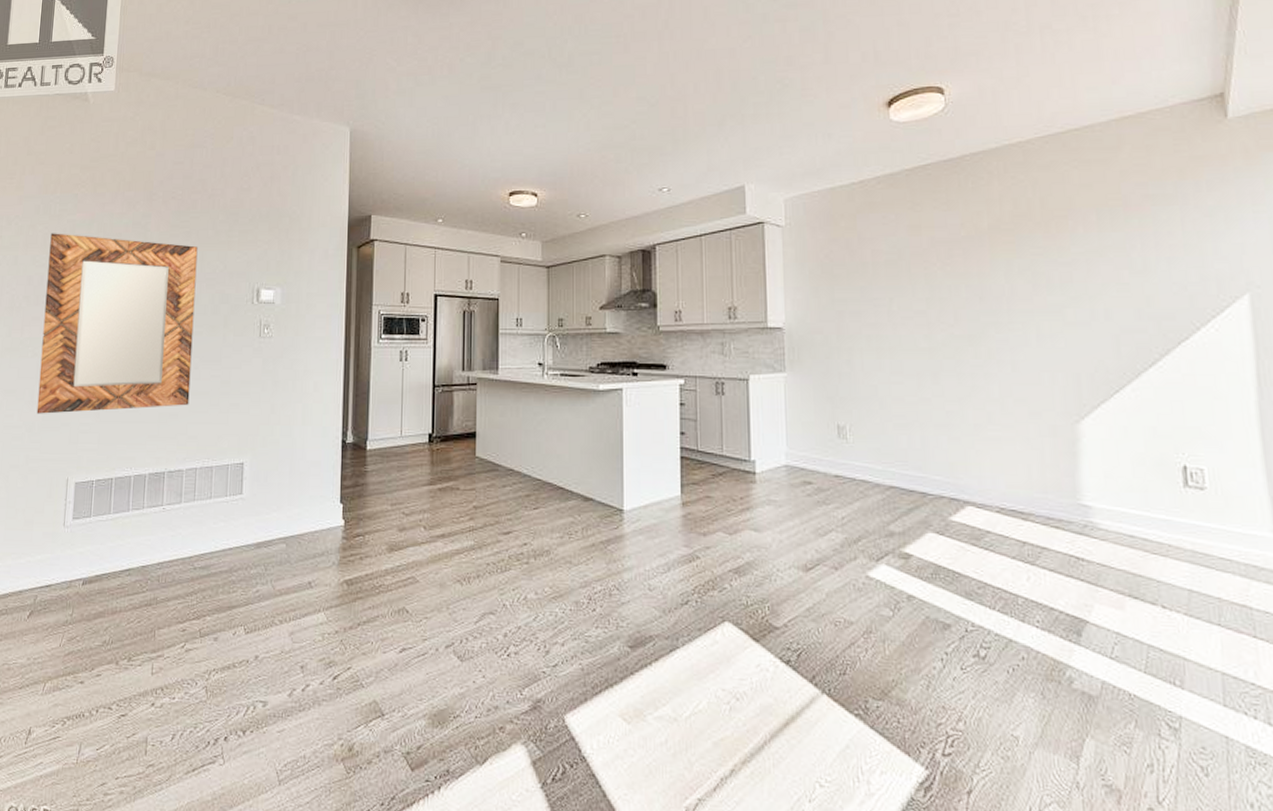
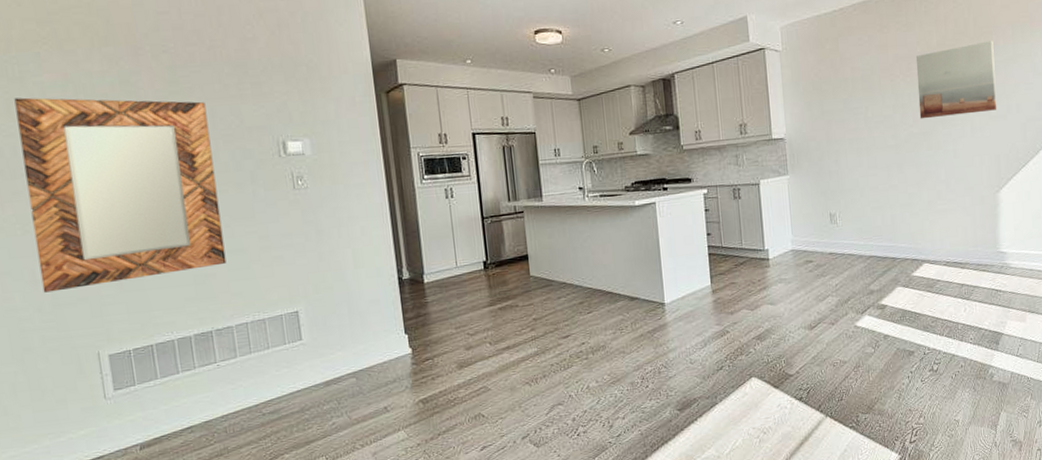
wall art: none [959,227,1076,319] -> present [916,41,997,119]

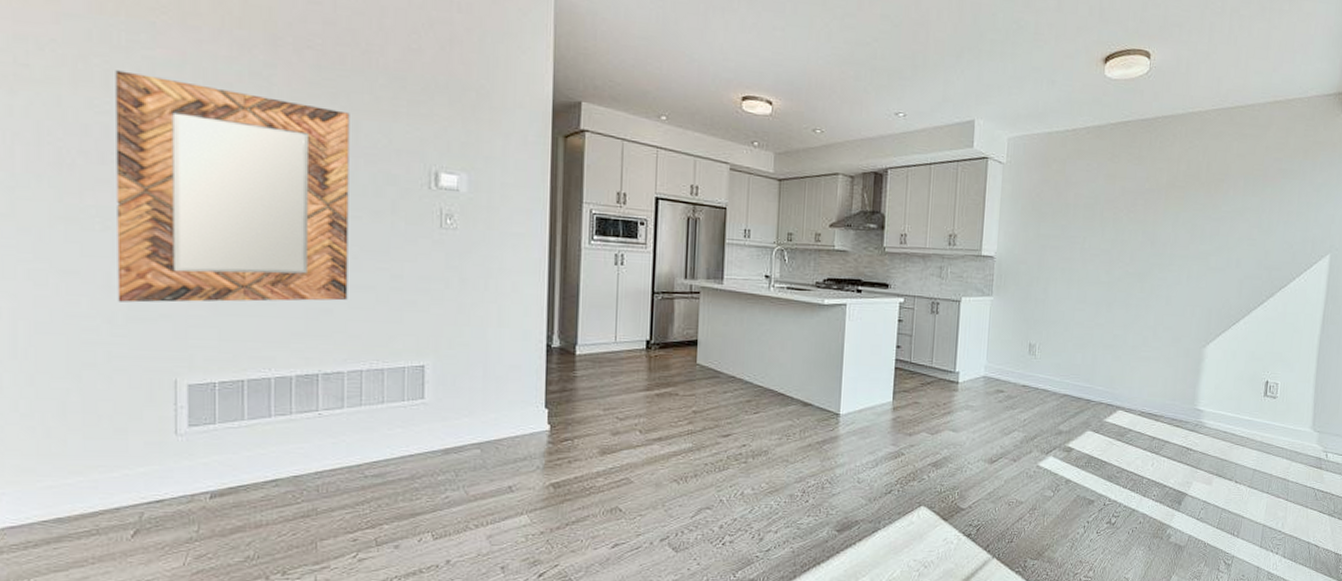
wall art: present [916,41,997,119] -> none [1137,188,1224,262]

